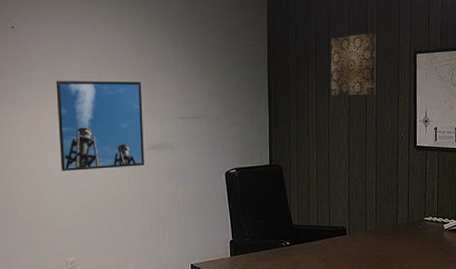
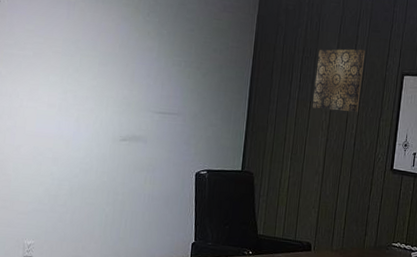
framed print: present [56,80,144,171] -> none [30,60,122,156]

